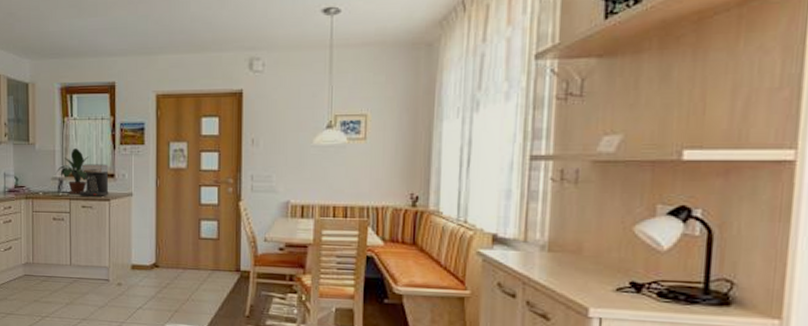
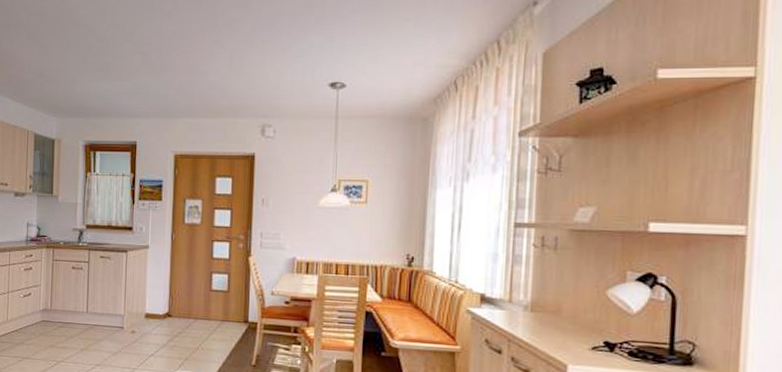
potted plant: present [55,149,90,195] -> none [76,202,110,245]
coffee maker: present [79,164,109,196] -> none [98,217,127,248]

